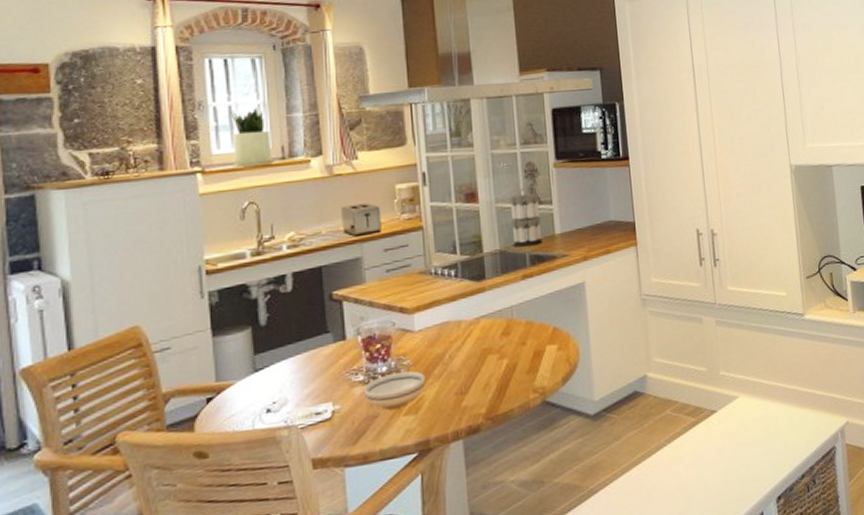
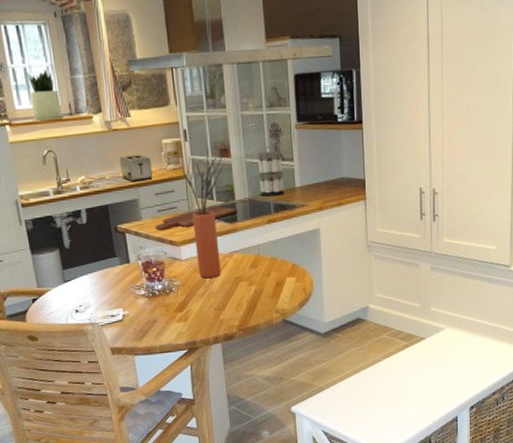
bowl: present [363,371,426,410] -> none [144,290,192,317]
cutting board: none [381,260,486,297] -> present [155,205,238,232]
vase: none [419,194,469,354] -> present [182,149,223,279]

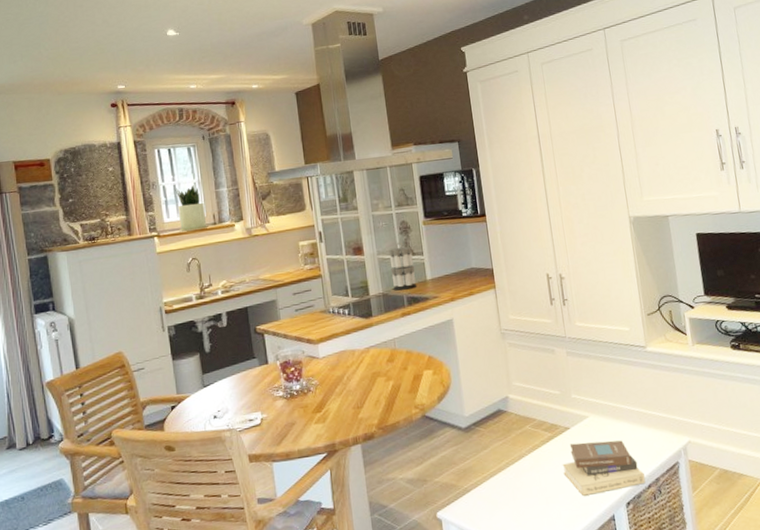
toaster: present [119,154,153,183] -> none [259,256,291,285]
cutting board: present [155,205,238,232] -> none [293,301,373,331]
vase: present [182,149,223,279] -> none [318,249,358,376]
books: none [414,351,491,399] -> present [562,440,646,496]

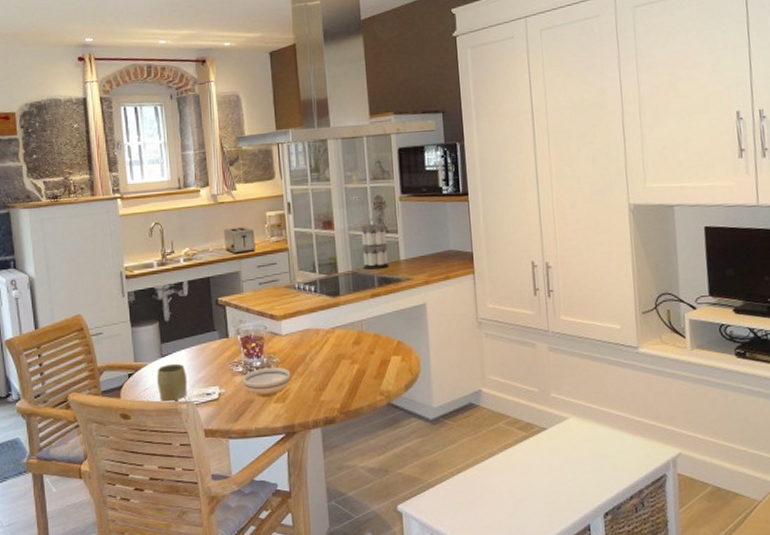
planter: present [175,185,210,232] -> none [140,147,174,194]
mug: none [199,392,230,431] -> present [157,363,187,402]
toaster: none [259,256,291,285] -> present [224,226,256,255]
bowl: none [283,389,330,419] -> present [242,367,291,397]
books: present [562,440,646,496] -> none [536,445,627,502]

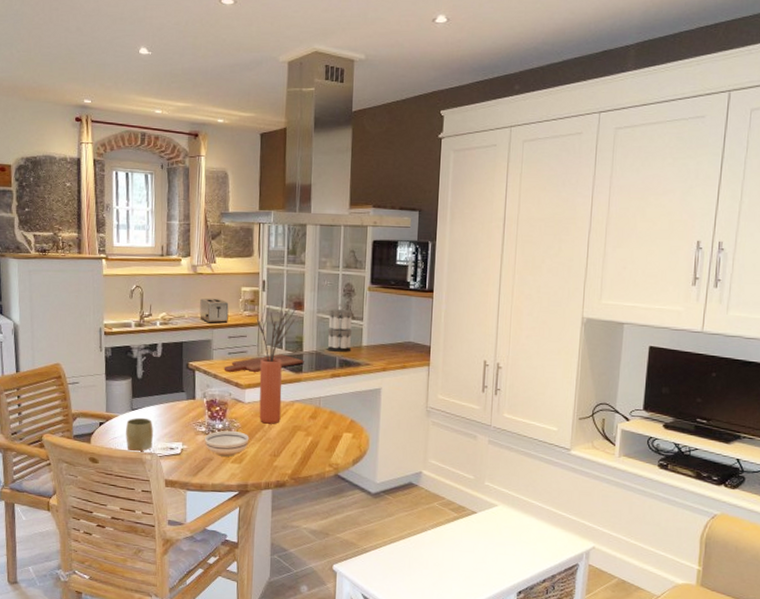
cutting board: none [256,278,341,305] -> present [224,354,304,373]
vase: none [285,222,326,356] -> present [256,301,296,424]

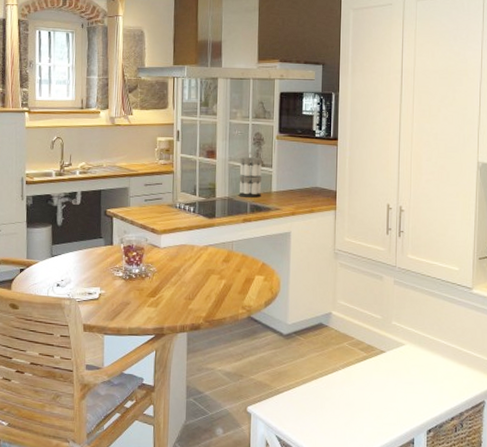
mug: present [126,417,153,452] -> none [45,263,72,297]
toaster: present [200,298,229,325] -> none [117,148,145,173]
bowl: present [204,431,250,457] -> none [121,275,165,301]
cutting board: present [224,354,304,373] -> none [140,200,217,219]
vase: present [256,301,296,424] -> none [171,150,208,268]

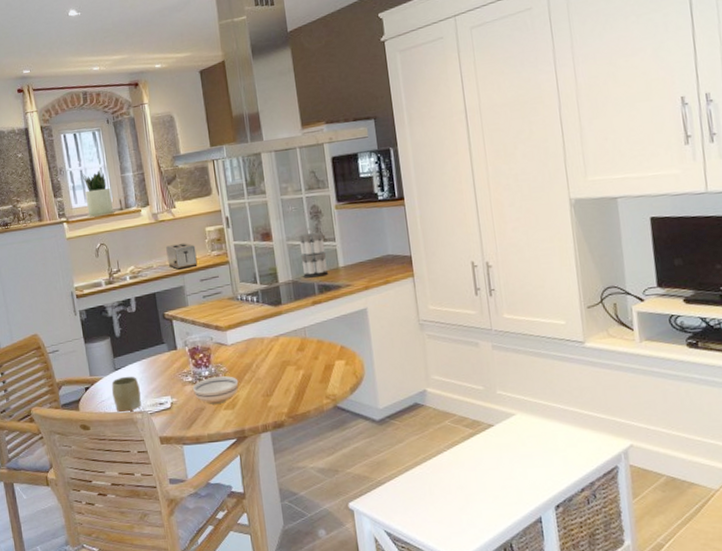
mug: none [45,263,72,297] -> present [111,376,142,413]
planter: none [48,69,77,111] -> present [82,170,116,217]
toaster: none [117,148,145,173] -> present [166,242,198,271]
bowl: none [121,275,165,301] -> present [192,376,239,404]

